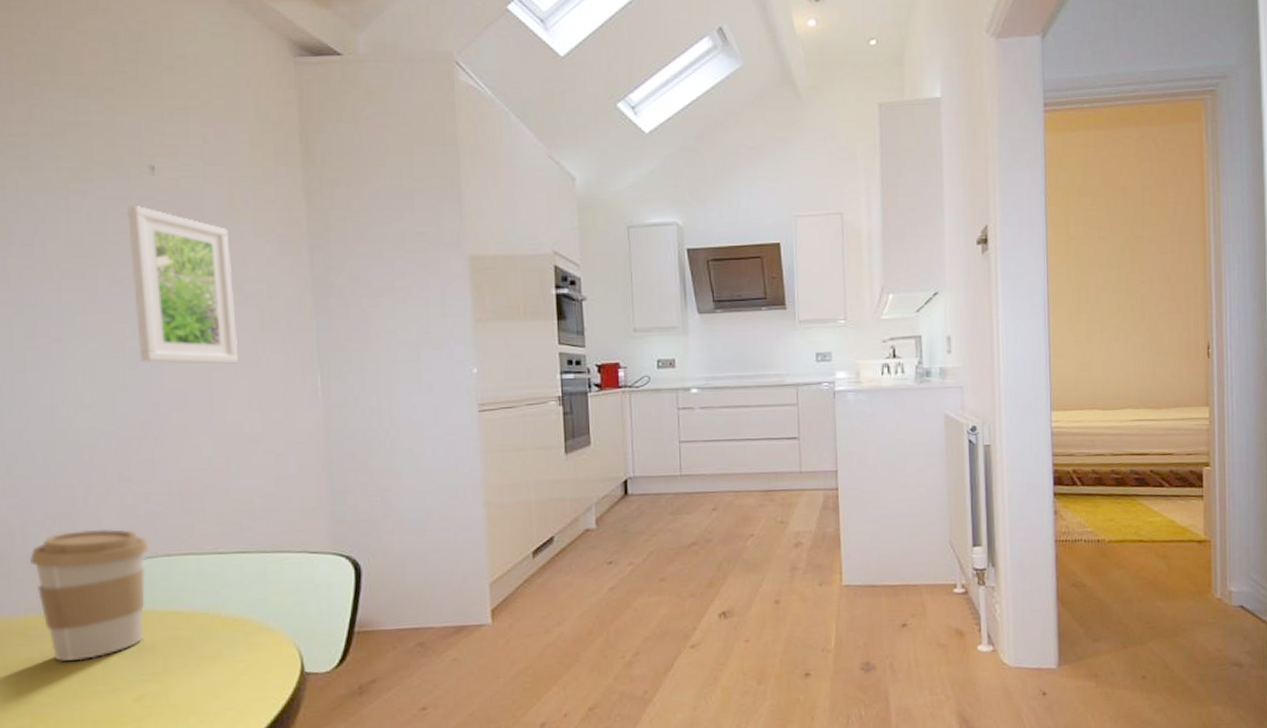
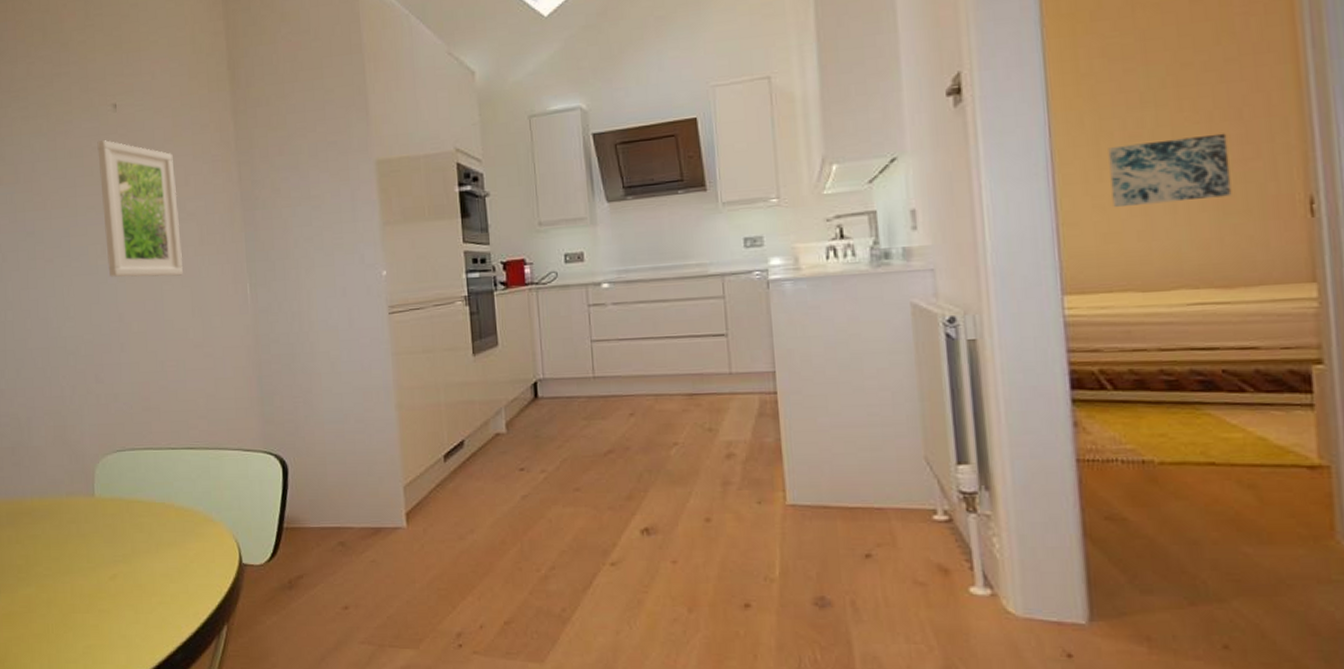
coffee cup: present [30,528,149,661] -> none [34,424,119,539]
wall art: none [1086,292,1162,344] -> present [1108,133,1232,208]

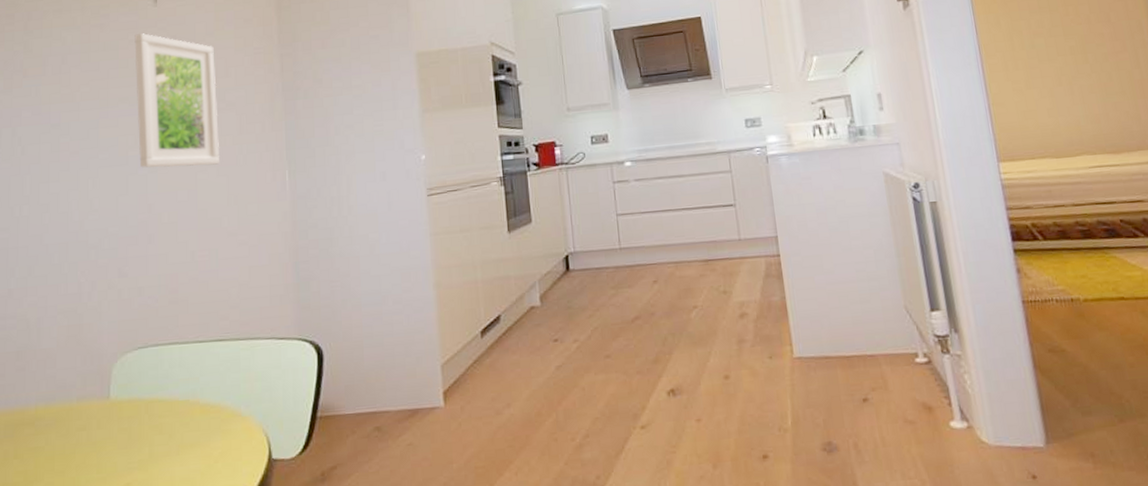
wall art: present [1108,133,1232,208] -> none [1019,32,1110,91]

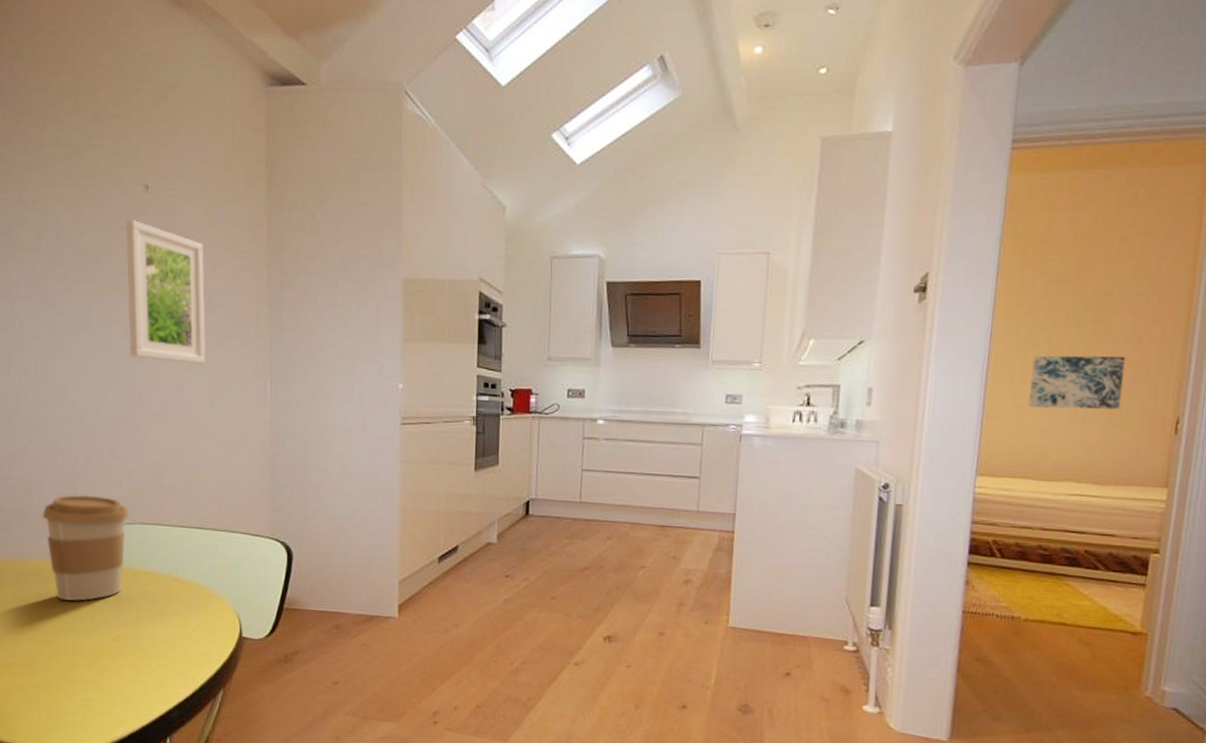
coffee cup: none [43,321,140,450] -> present [43,494,129,601]
wall art: none [1019,32,1110,91] -> present [1028,355,1126,410]

